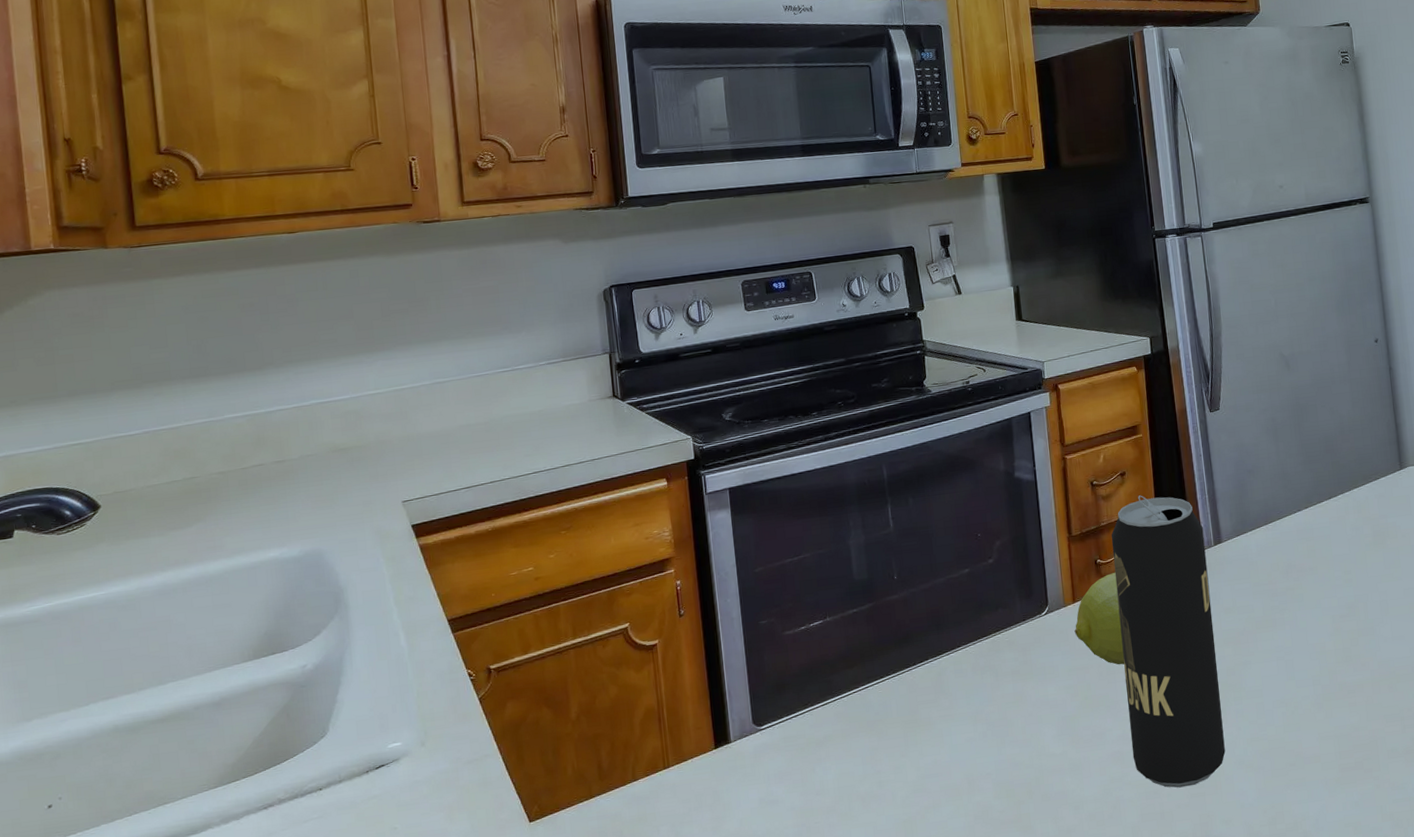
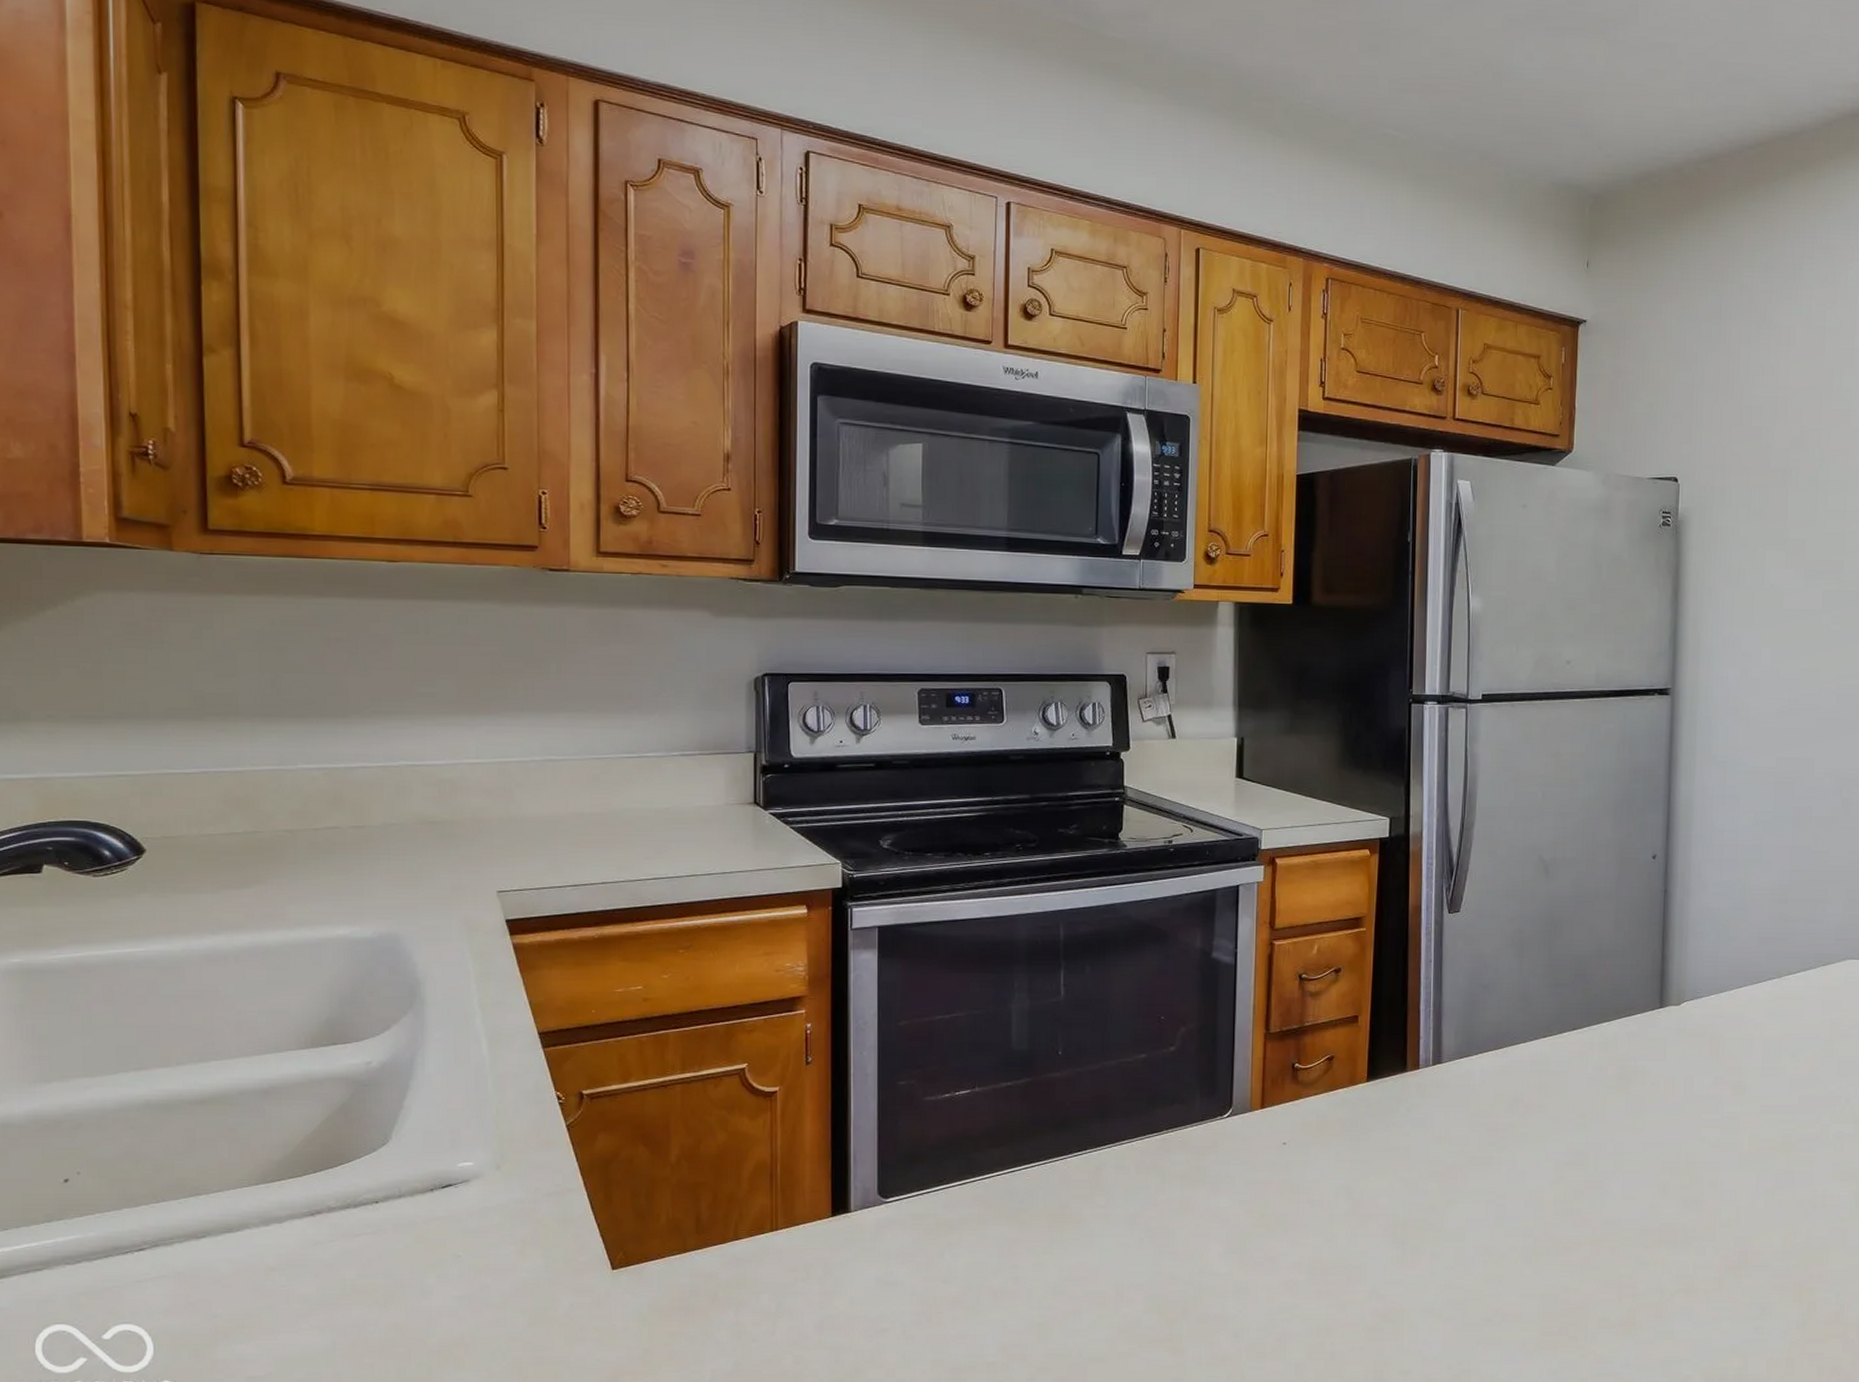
fruit: present [1074,573,1125,665] -> none [1258,1081,1315,1185]
beverage can: present [1111,495,1226,788] -> none [1307,997,1422,1329]

